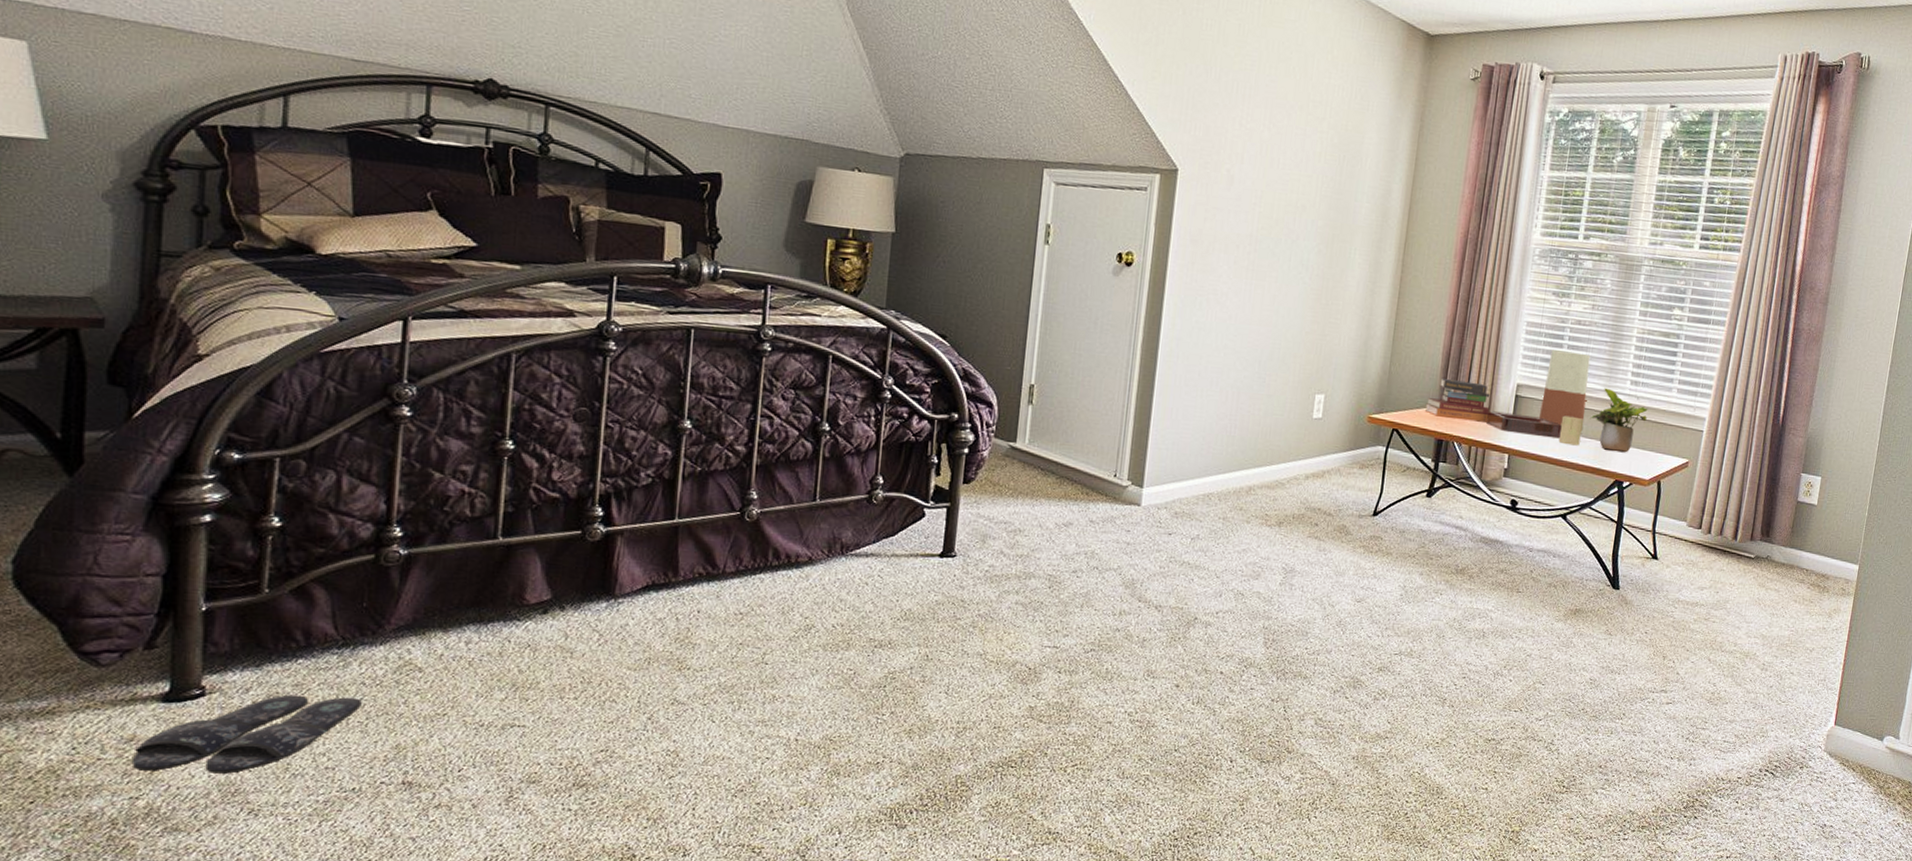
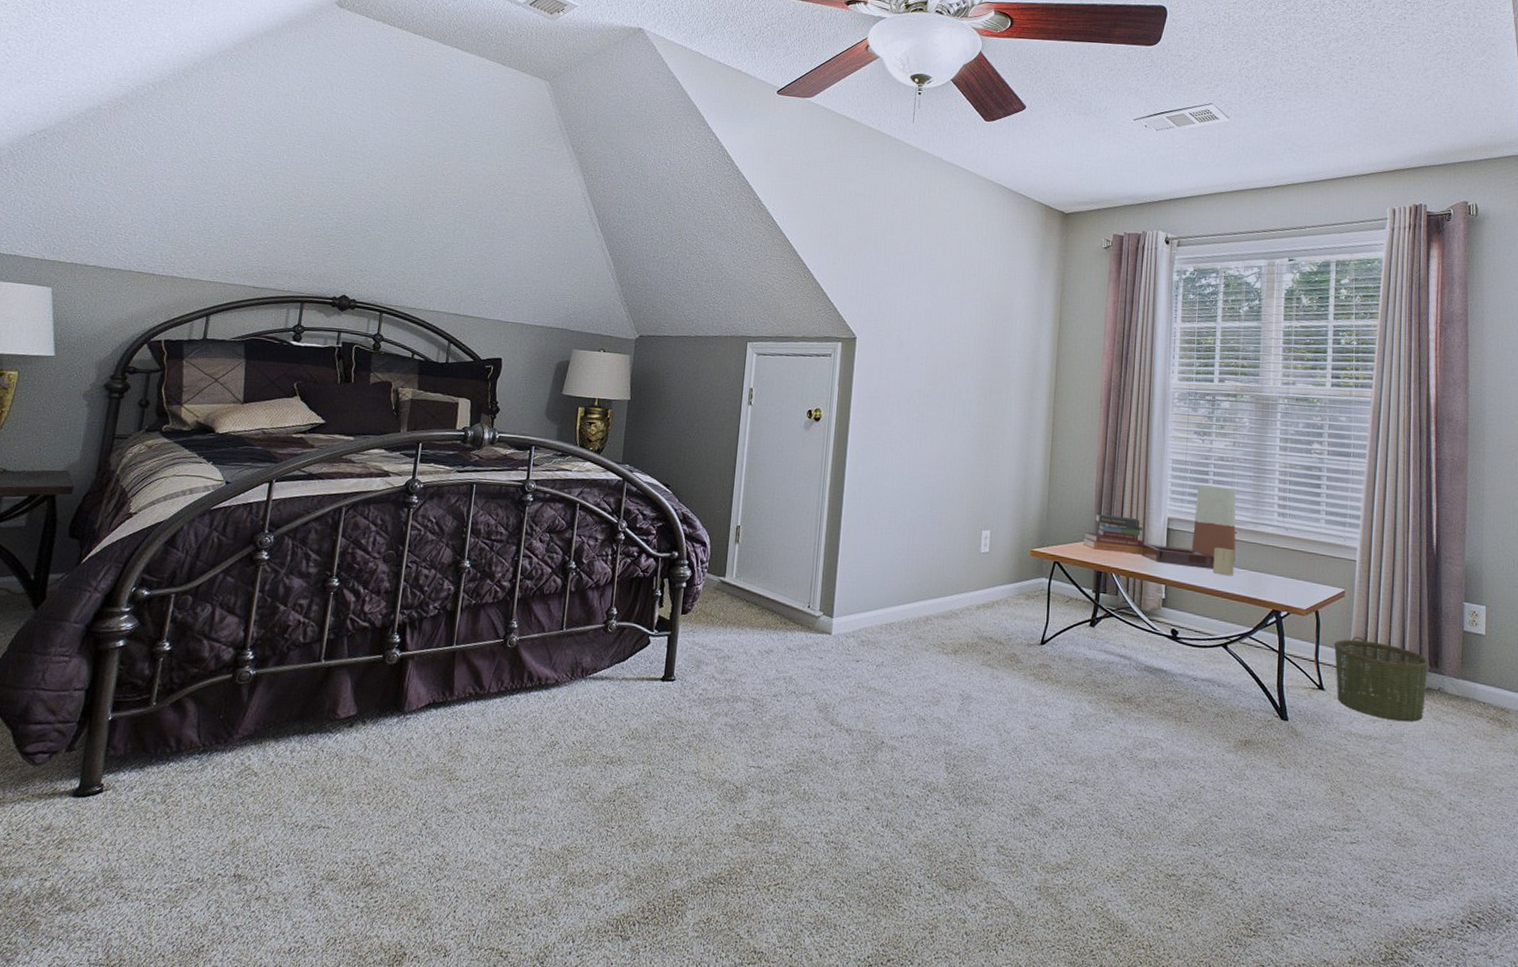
slippers: present [133,694,362,774] -> none [46,793,211,861]
potted plant: present [1590,387,1648,453] -> none [1241,520,1298,583]
basket: none [1669,506,1762,588] -> present [1333,636,1430,722]

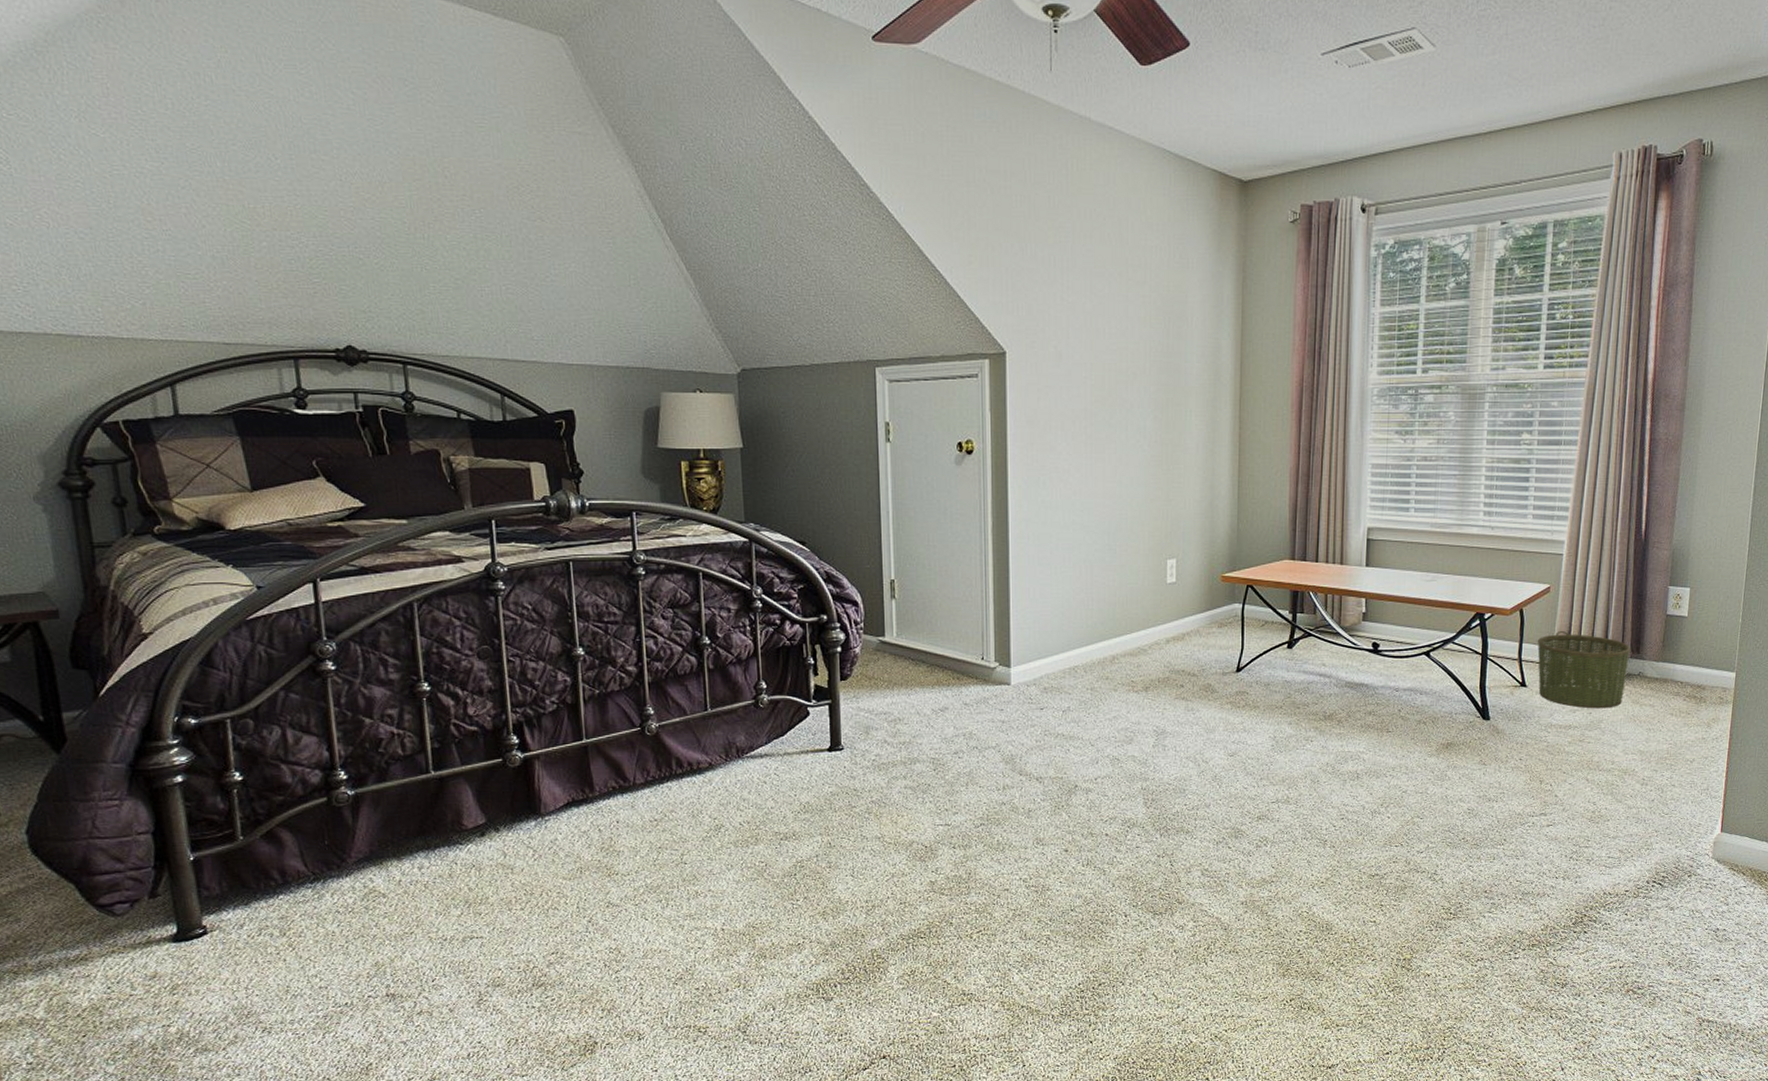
books: present [1083,513,1144,555] -> none [1278,529,1342,570]
decorative tray: present [1142,543,1214,570] -> none [1340,557,1417,578]
vase: present [1192,485,1236,556] -> none [1393,489,1440,563]
candle: present [1212,547,1236,576] -> none [1415,554,1439,583]

